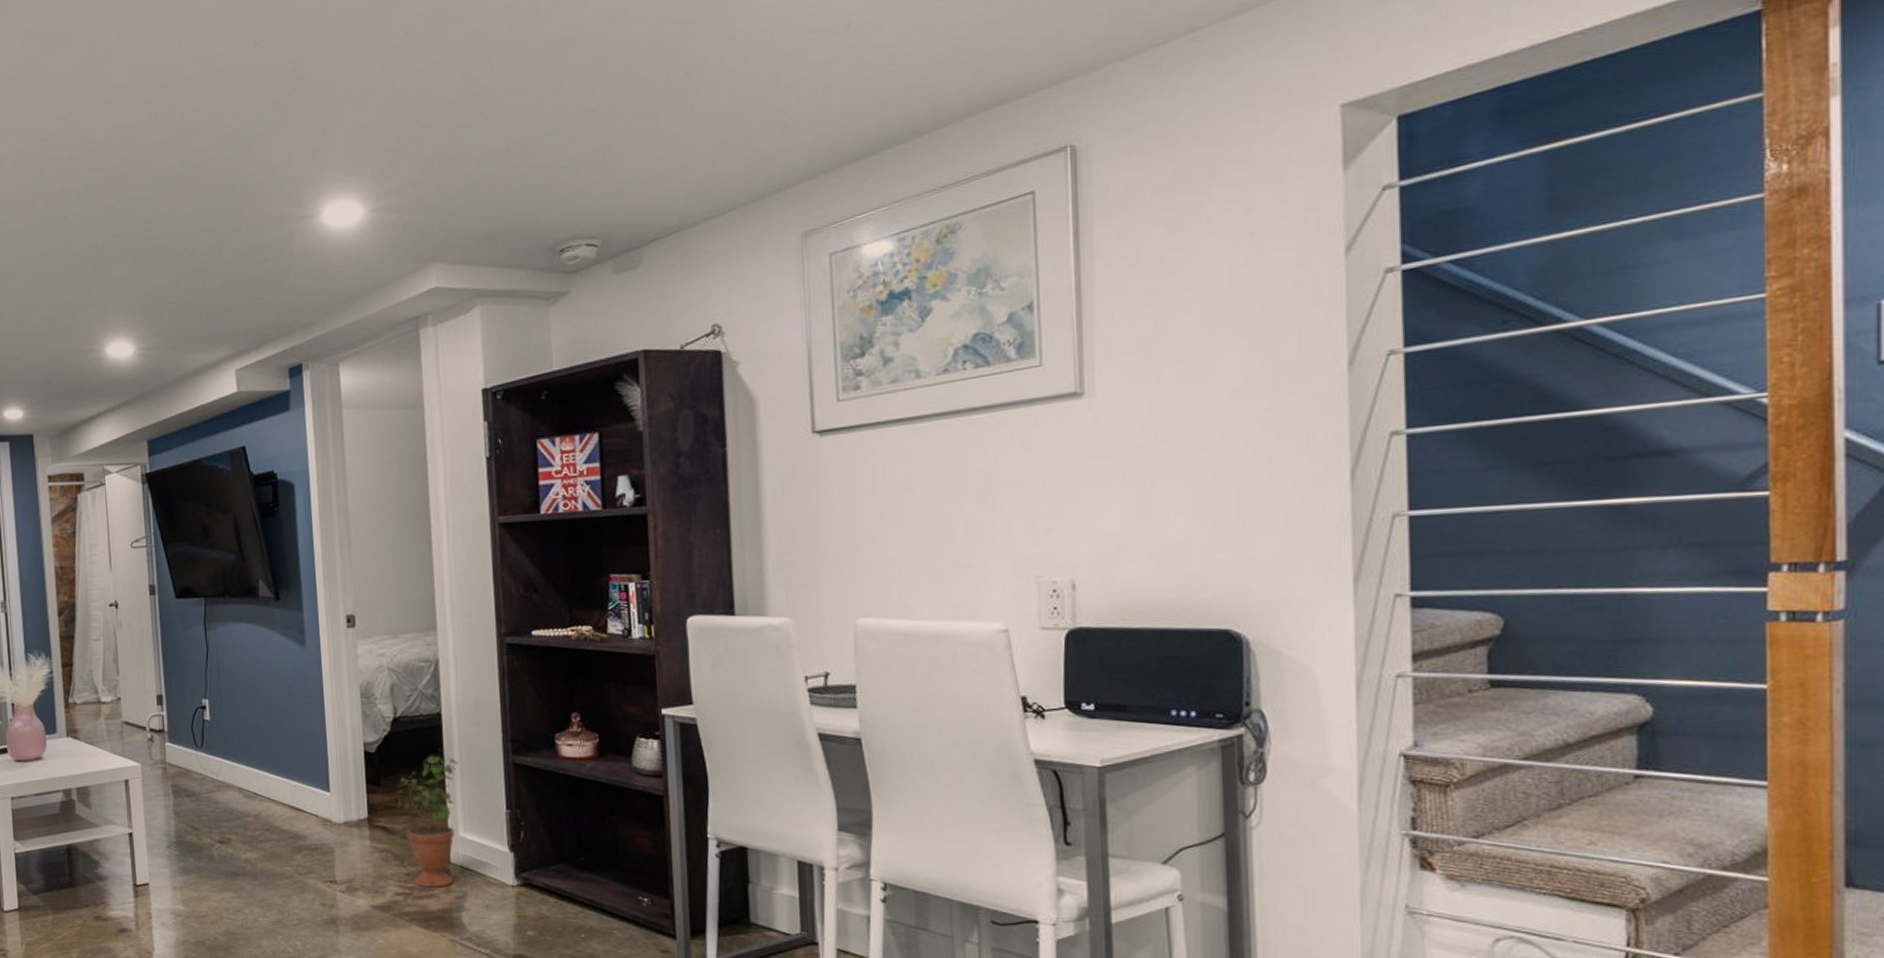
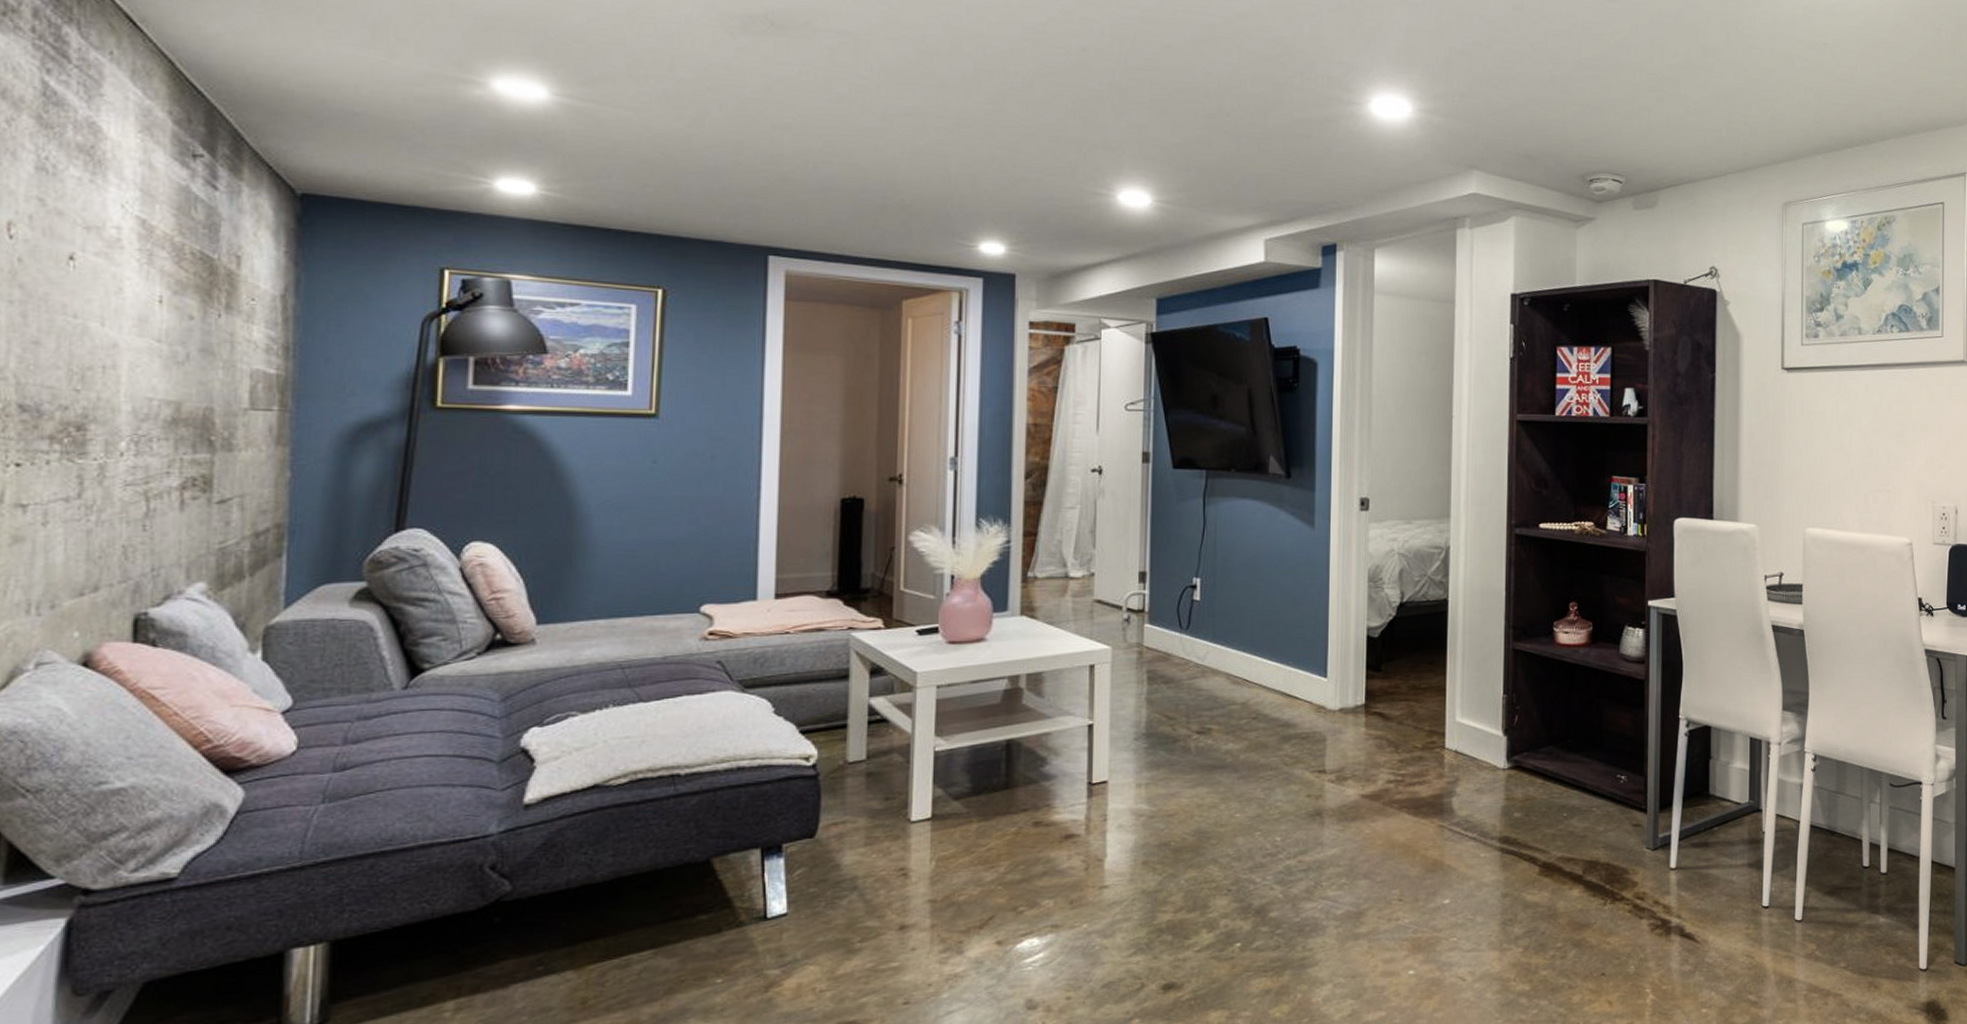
potted plant: present [397,750,459,888] -> none [1396,635,1462,774]

